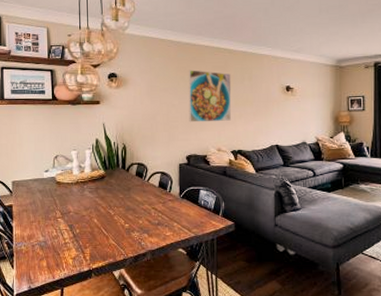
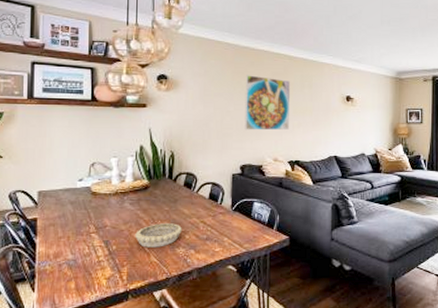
decorative bowl: none [95,210,136,231] -> present [135,223,182,248]

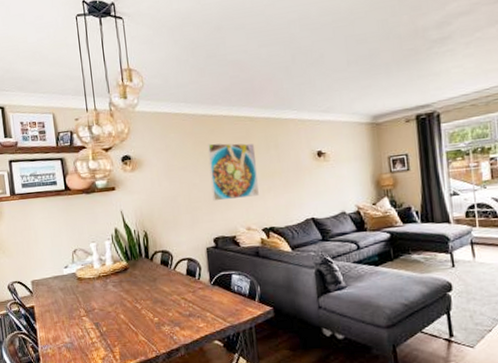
decorative bowl: present [135,223,182,248] -> none [121,302,165,327]

